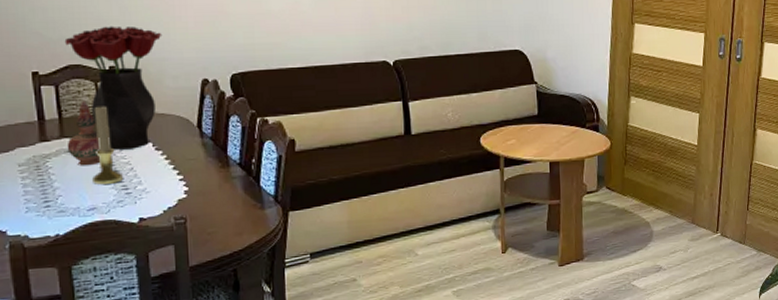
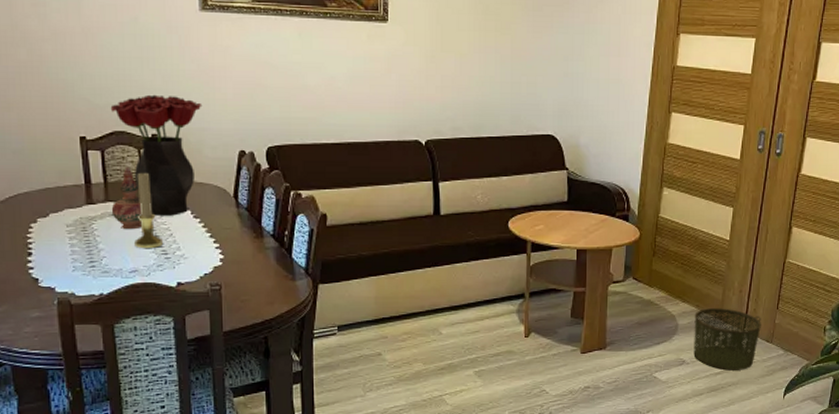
basket: none [668,212,734,274] -> present [693,308,762,371]

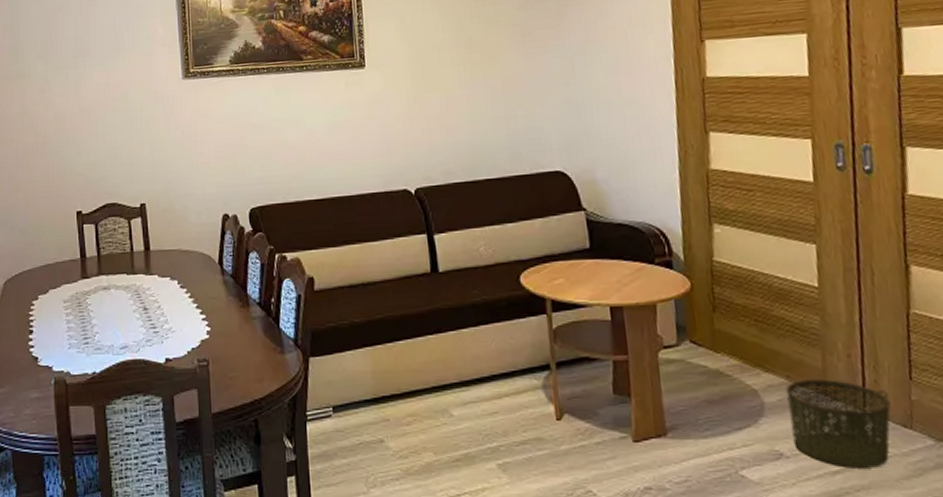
bouquet: present [110,94,203,216] -> none [103,164,187,288]
decorative vase: present [111,167,143,230] -> none [103,238,133,304]
candle holder: present [133,171,164,249] -> none [124,242,152,324]

